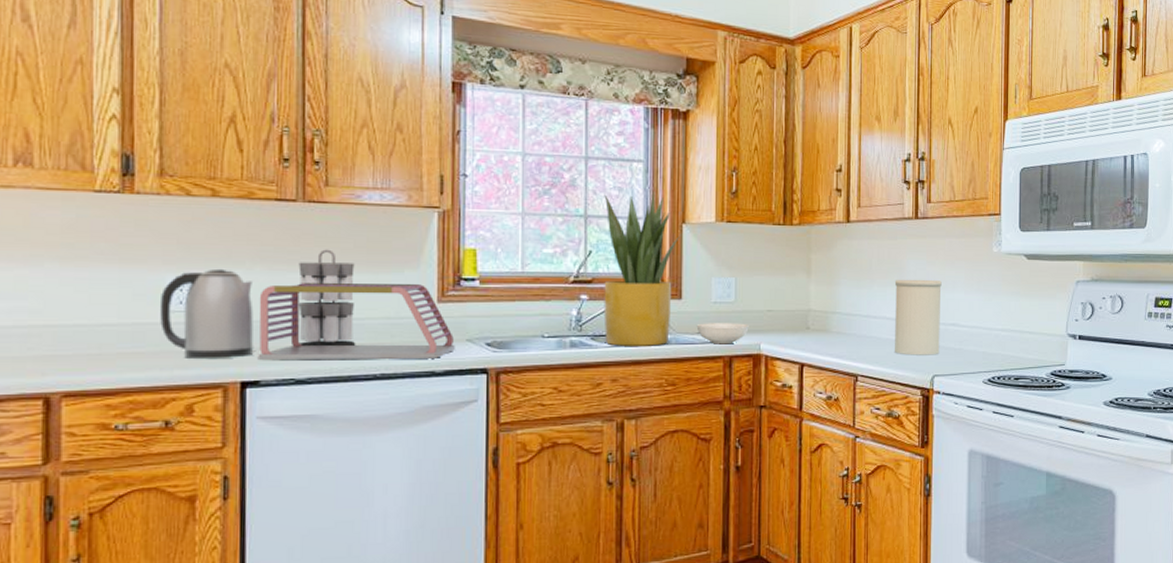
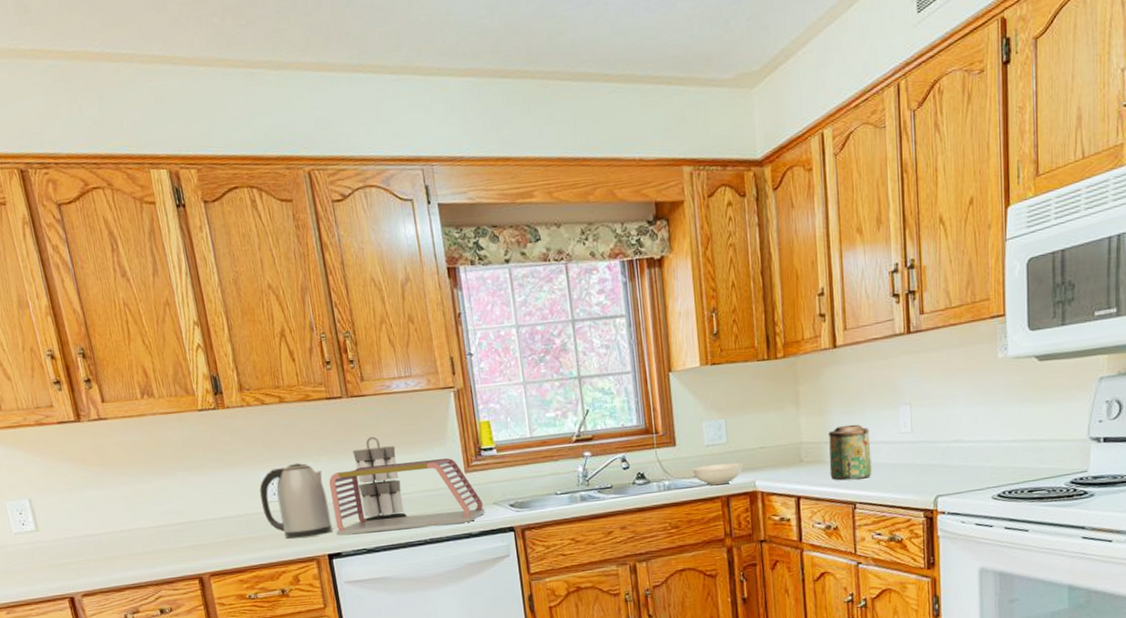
planter: present [603,192,681,346] -> none [593,344,669,497]
canister: none [835,297,875,352] -> present [829,424,872,481]
canister: present [894,279,942,355] -> none [888,396,943,478]

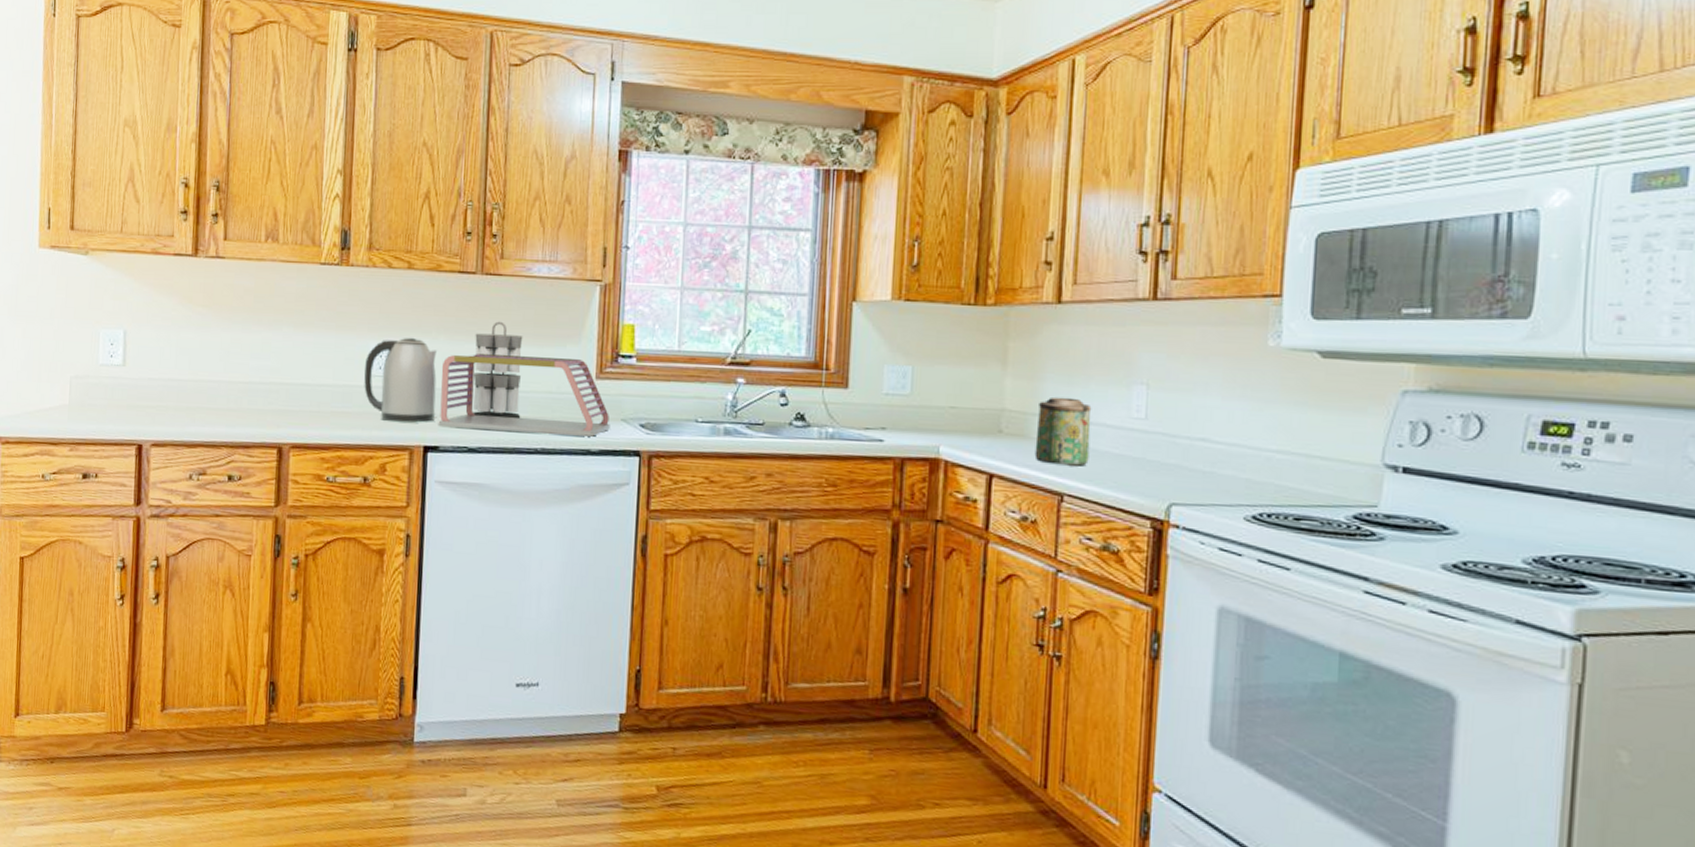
bowl: present [692,462,744,486] -> none [863,417,928,445]

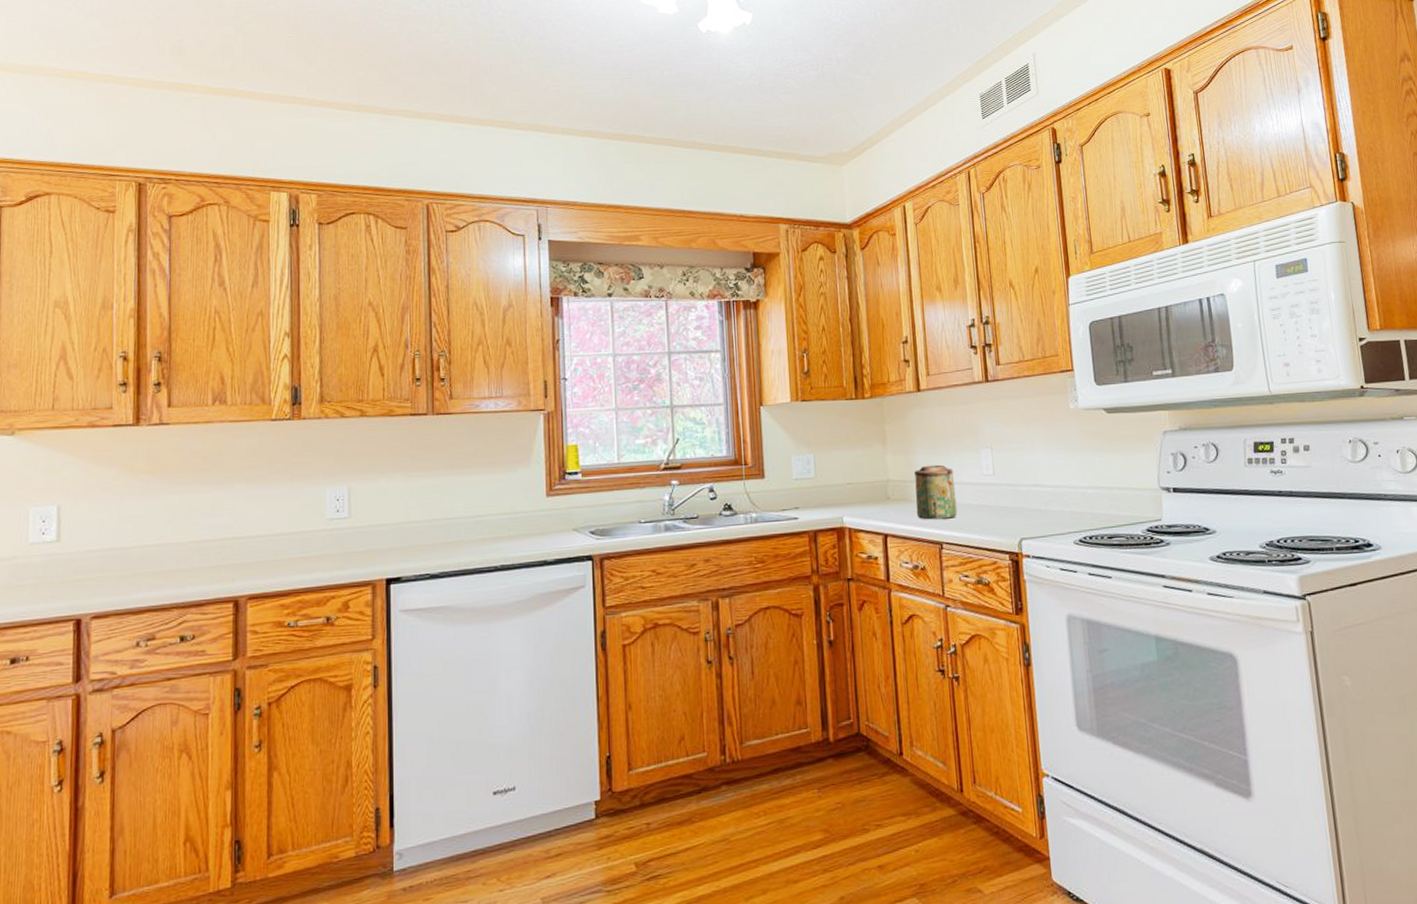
kettle: present [364,337,437,423] -> none [322,478,396,561]
dish rack: present [438,354,610,437] -> none [399,481,563,559]
spice rack: present [472,321,523,420] -> none [430,455,479,545]

